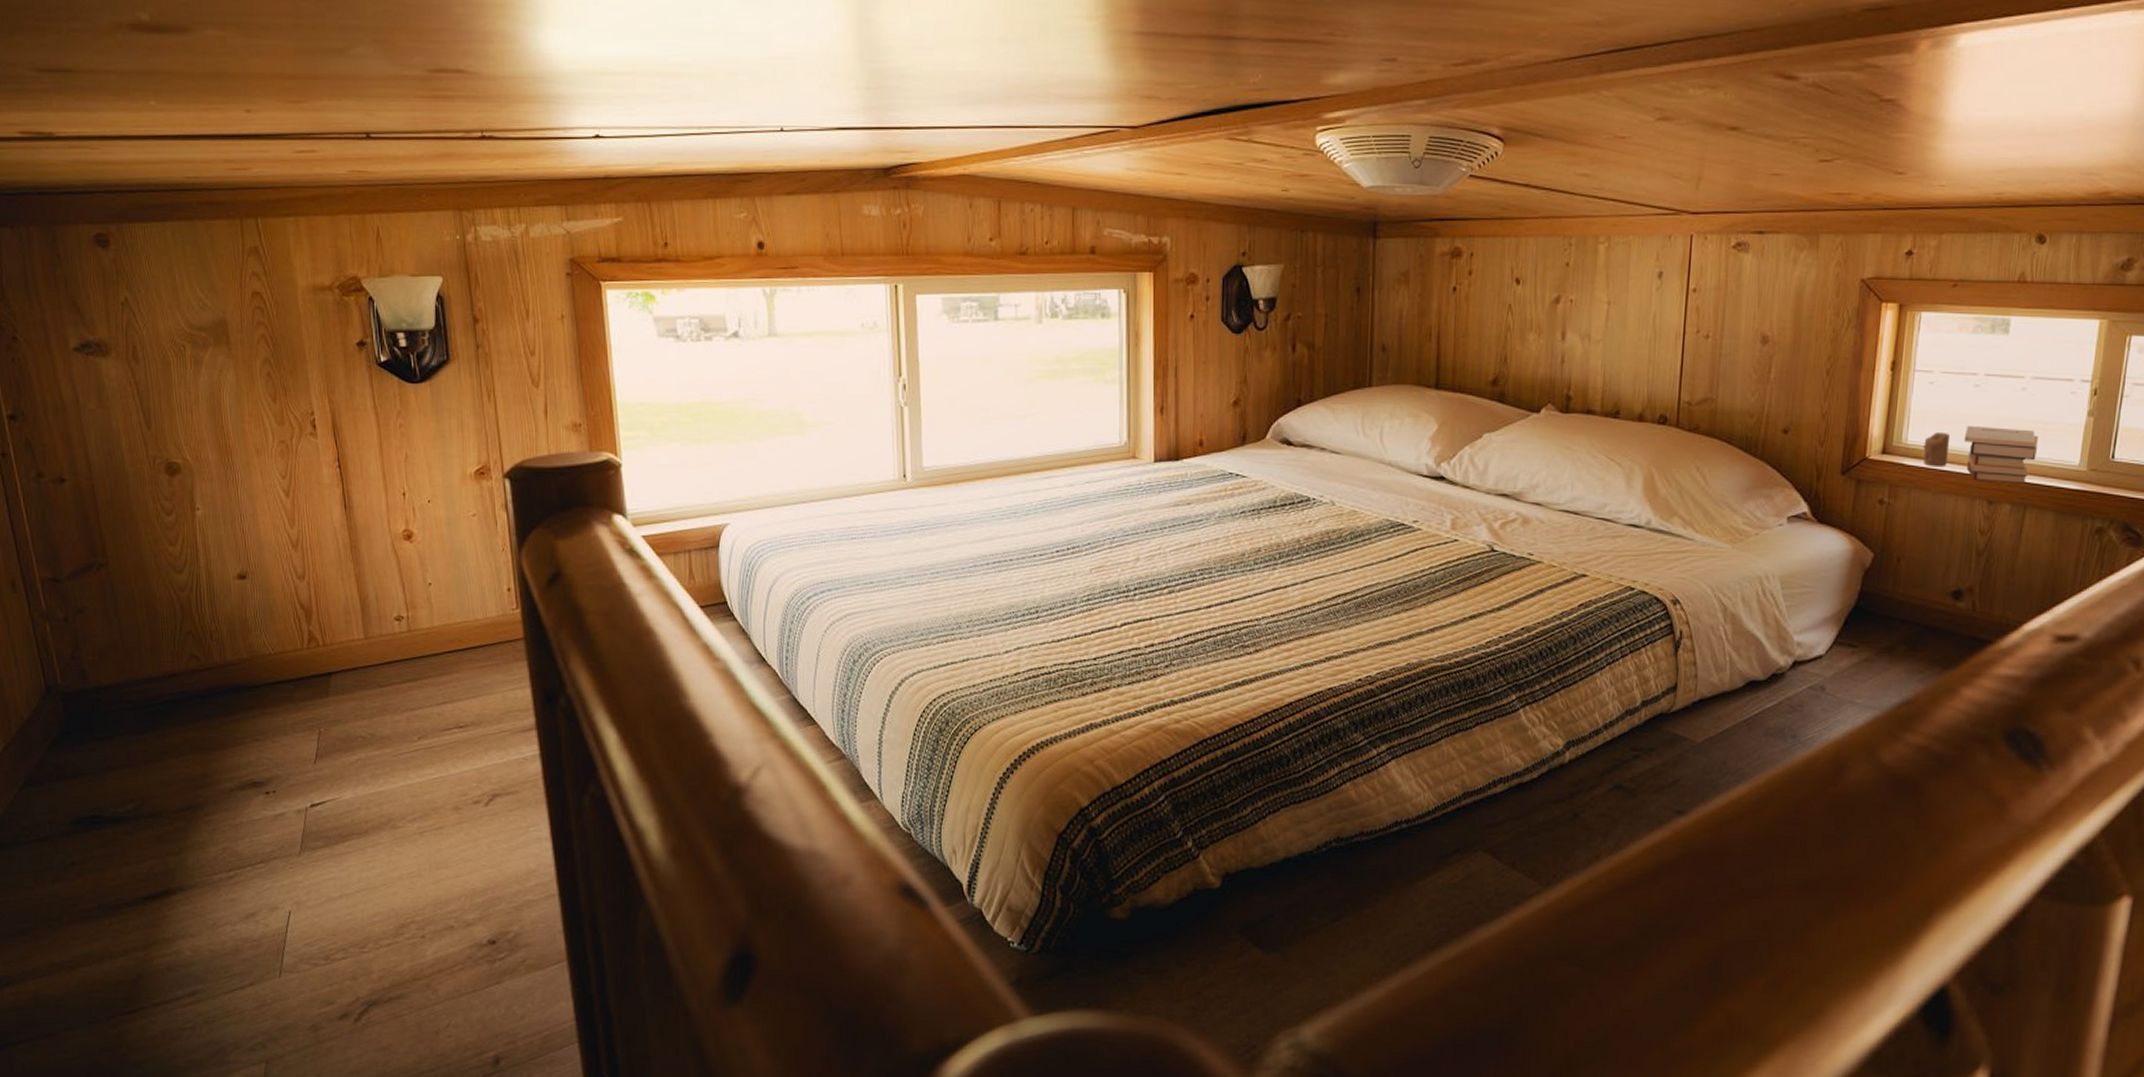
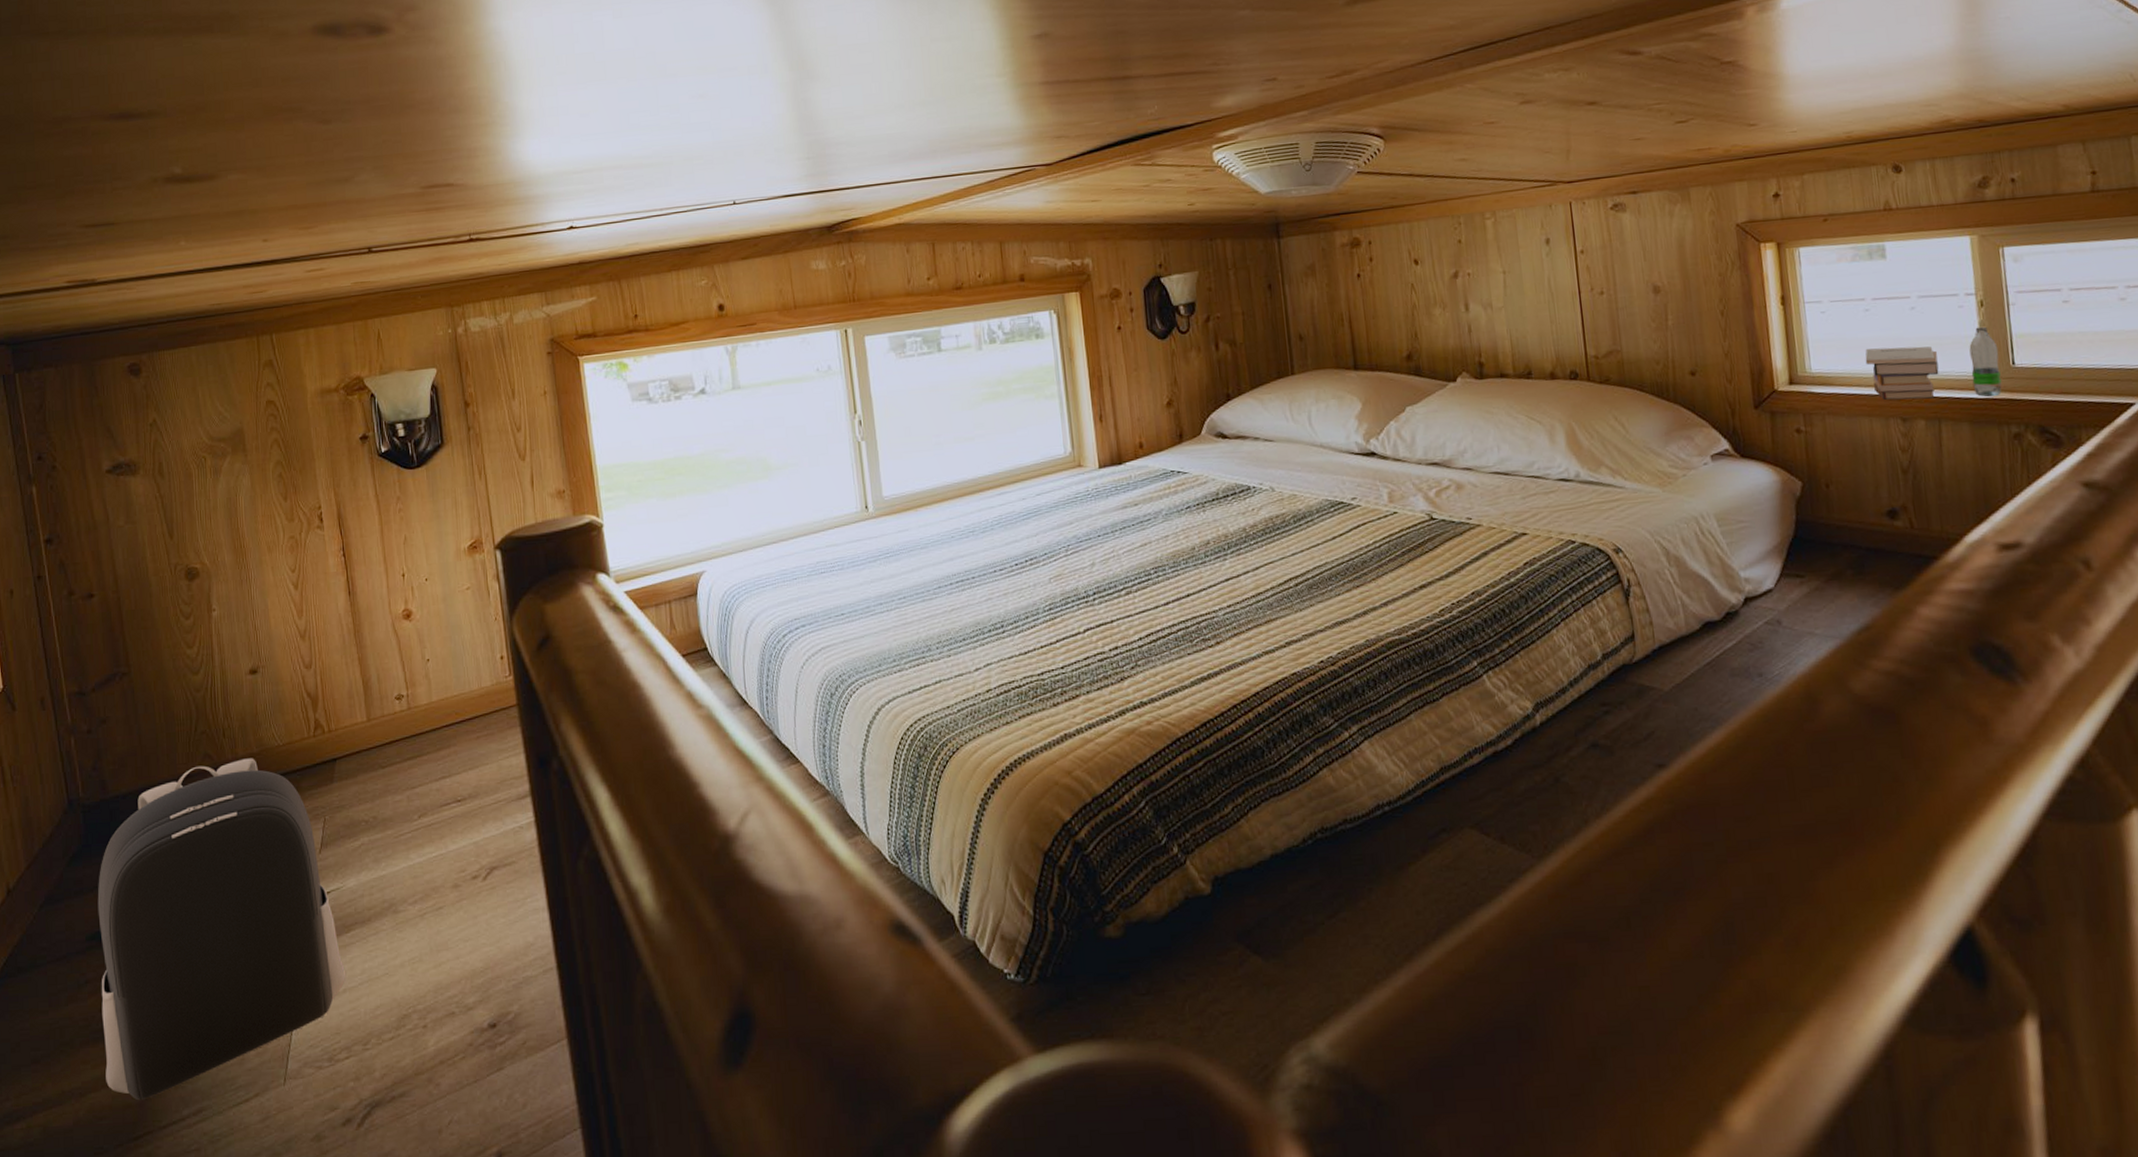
backpack: none [81,663,343,979] -> present [97,758,346,1101]
candle: present [1923,431,1950,467] -> none [1827,357,1855,392]
bottle: none [2066,416,2102,489] -> present [1969,326,2002,398]

